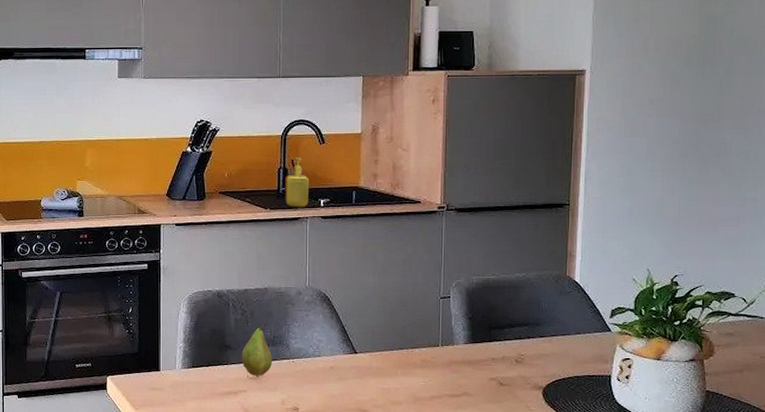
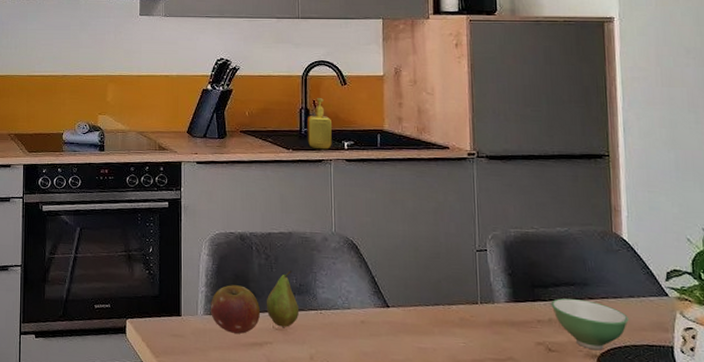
fruit: none [187,340,236,384] -> present [210,285,261,334]
bowl: none [505,337,574,383] -> present [550,298,629,351]

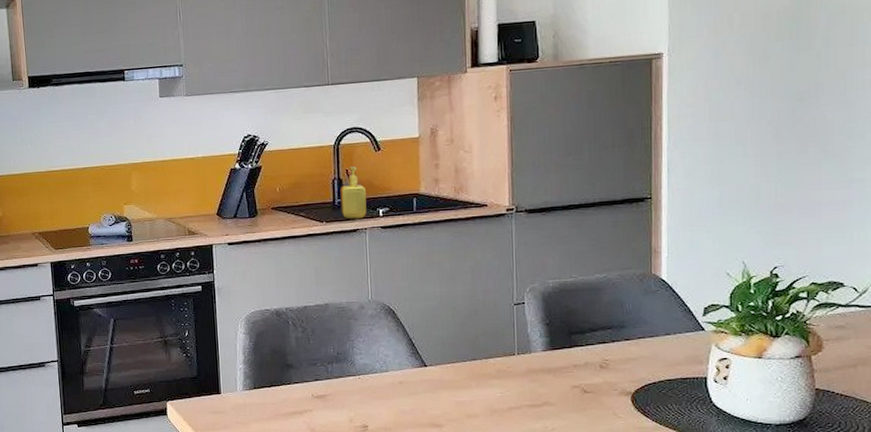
fruit: present [210,285,261,334] -> none [248,359,300,405]
fruit: present [266,270,300,327] -> none [304,340,338,395]
bowl: present [550,298,629,351] -> none [587,341,664,388]

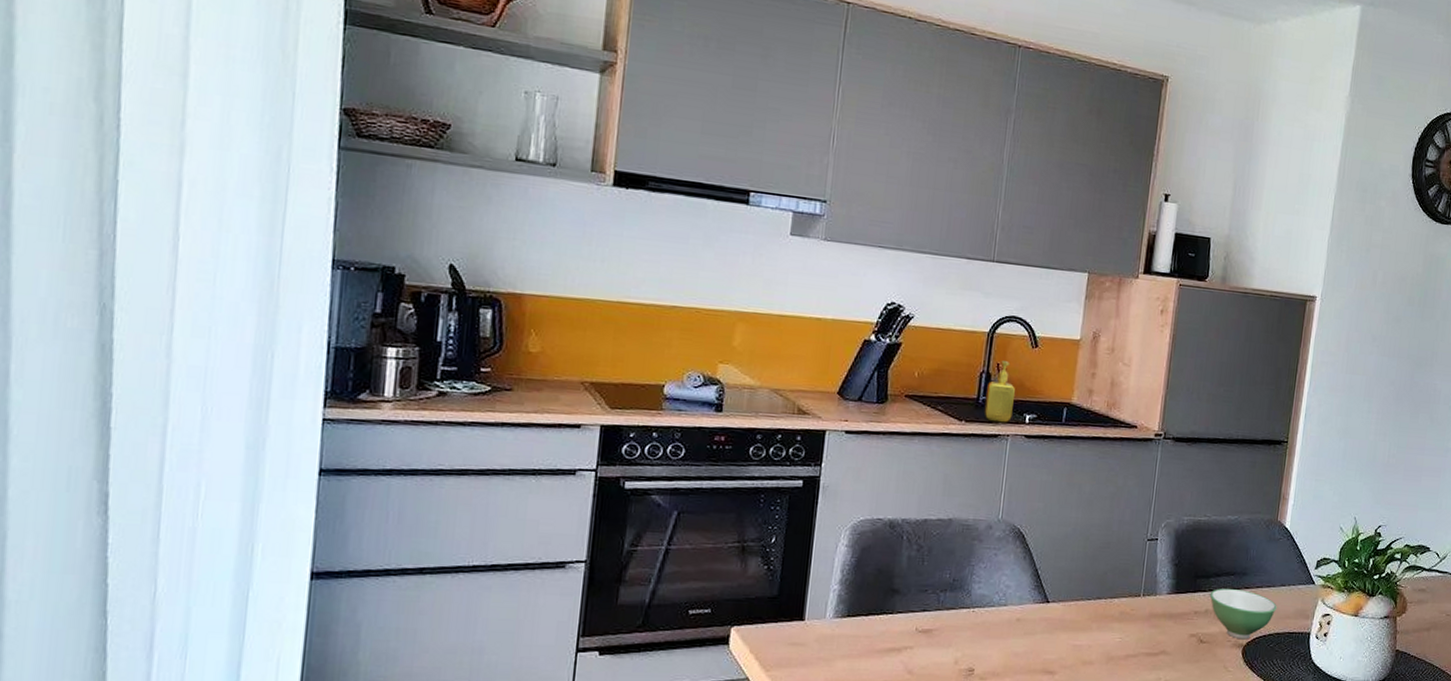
bowl: none [587,341,664,388] -> present [1209,588,1277,640]

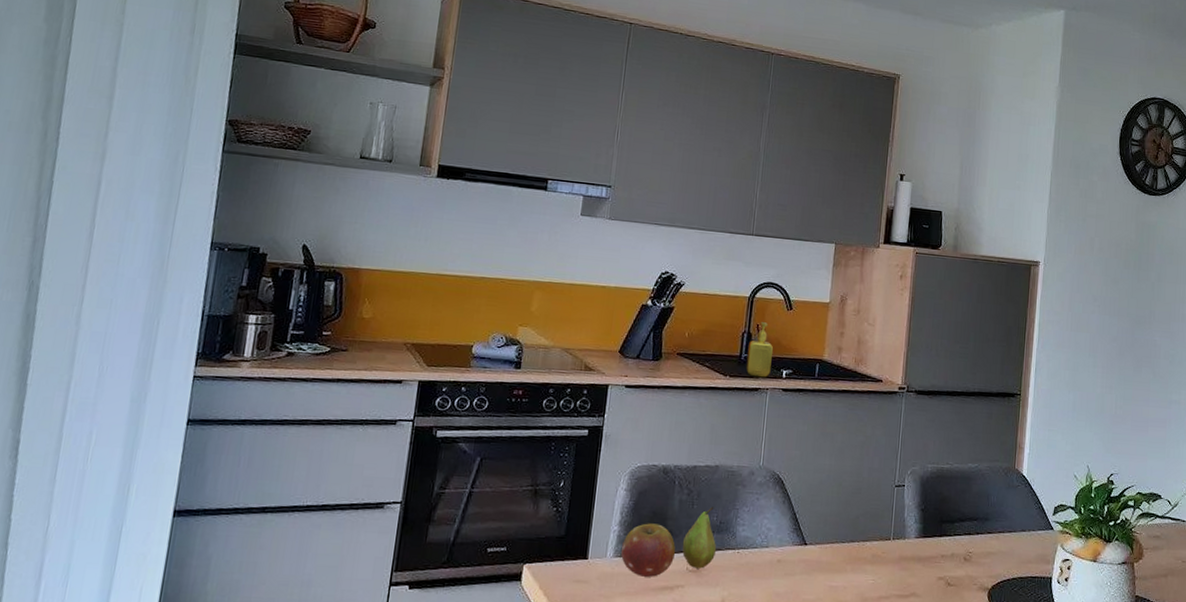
fruit: none [841,581,904,639] -> present [620,523,676,577]
fruit: none [910,563,950,629] -> present [682,507,717,569]
bowl: present [1209,588,1277,640] -> none [955,532,1019,583]

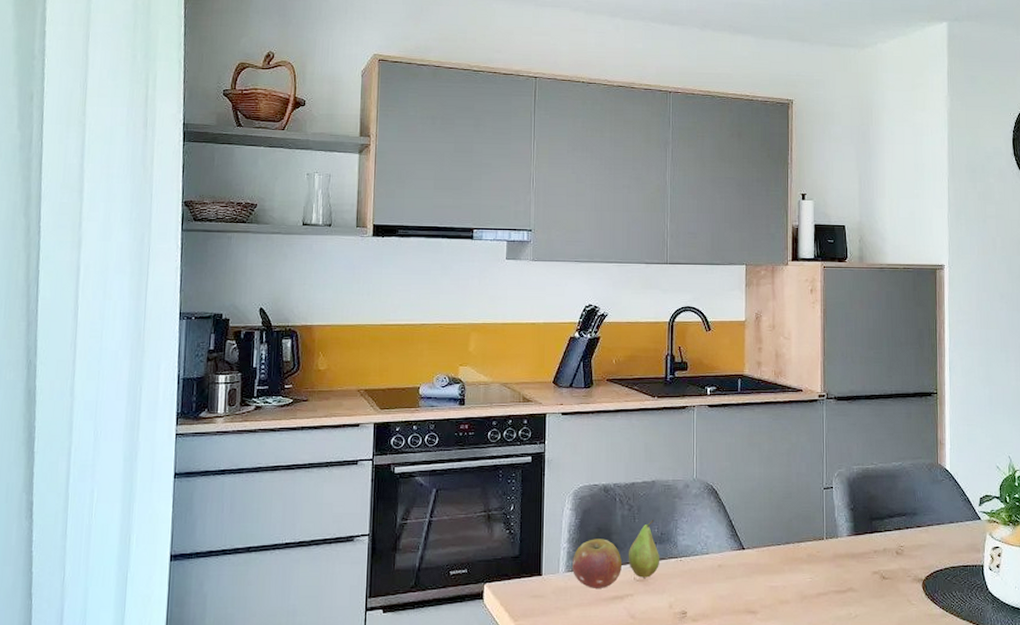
soap dispenser: present [746,322,774,378] -> none [672,344,697,396]

